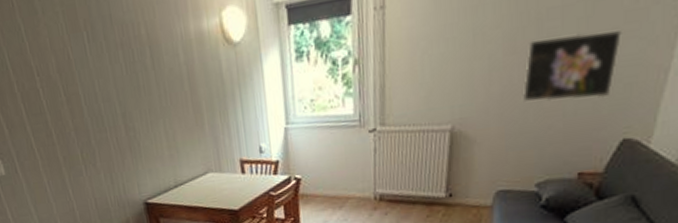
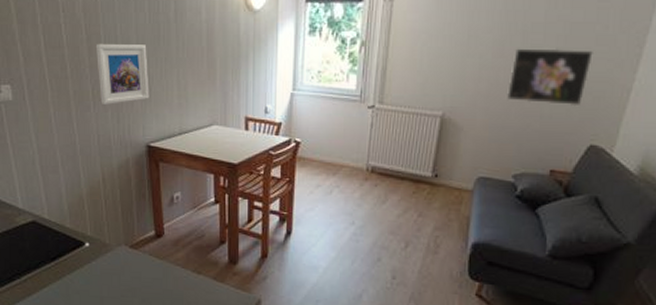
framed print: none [76,98,139,167] -> present [95,43,149,104]

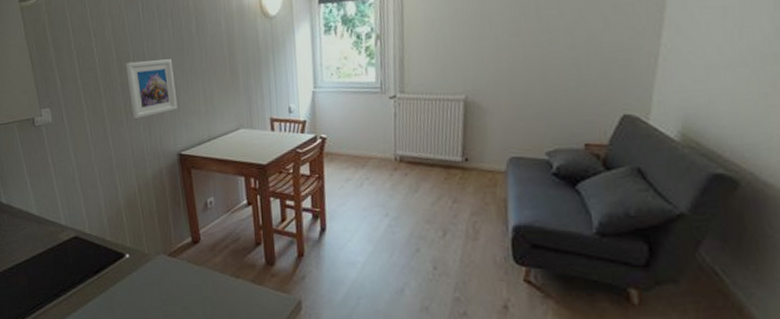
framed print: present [506,48,595,107] -> none [527,20,614,78]

